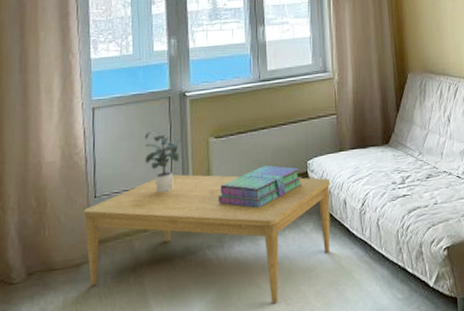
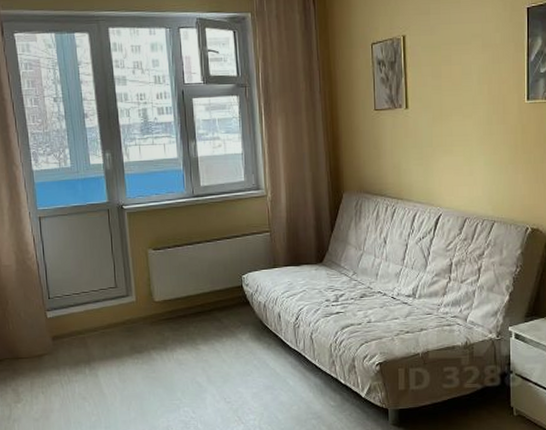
coffee table: present [84,174,331,304] -> none [41,282,266,401]
potted plant: present [144,130,181,194] -> none [88,240,121,298]
stack of books: present [218,165,303,209] -> none [159,278,238,317]

